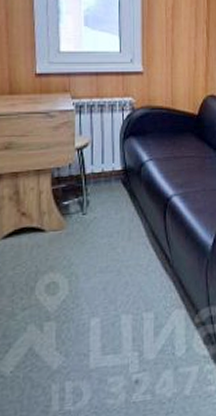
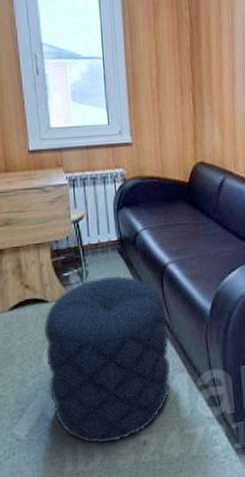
pouf: none [38,206,168,382] -> present [44,275,170,444]

